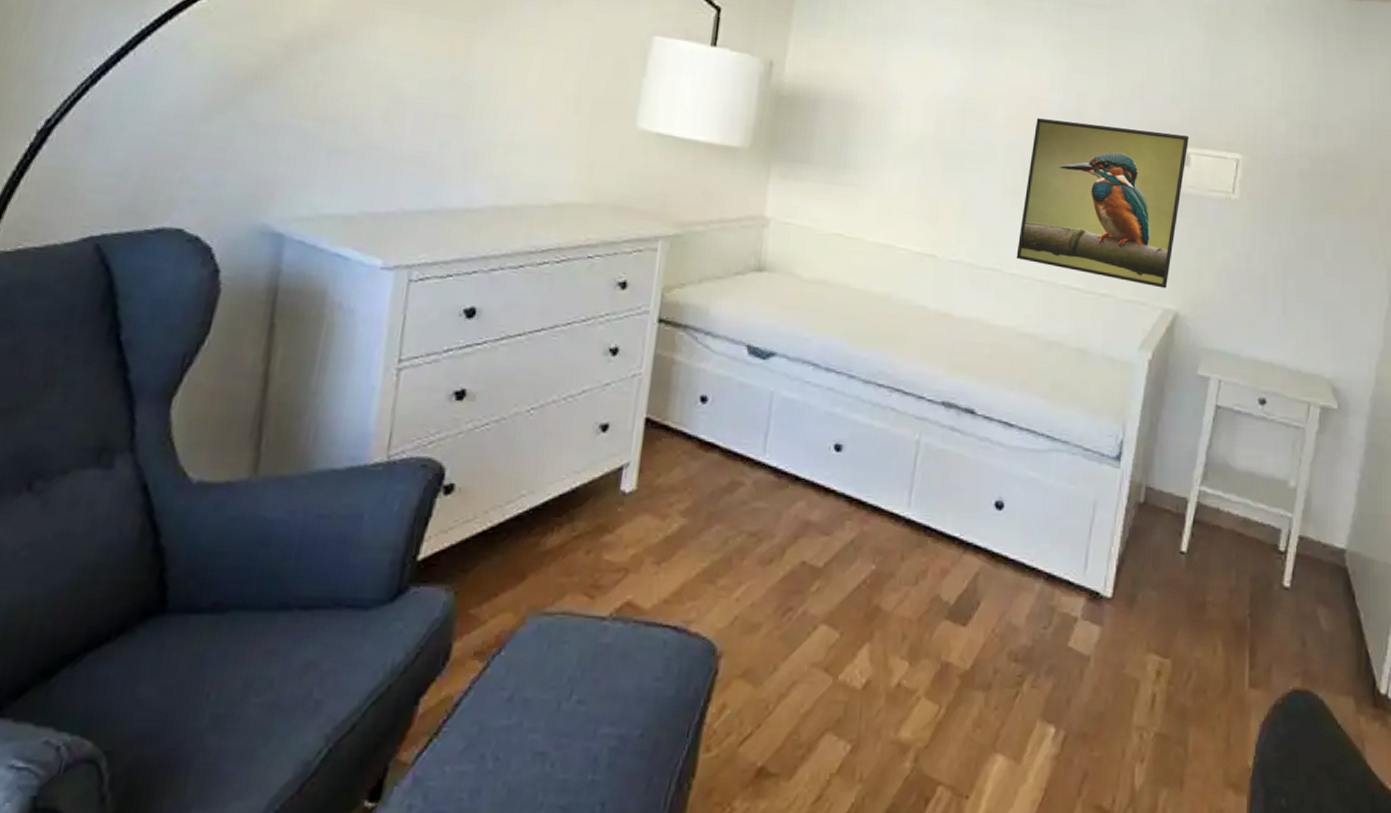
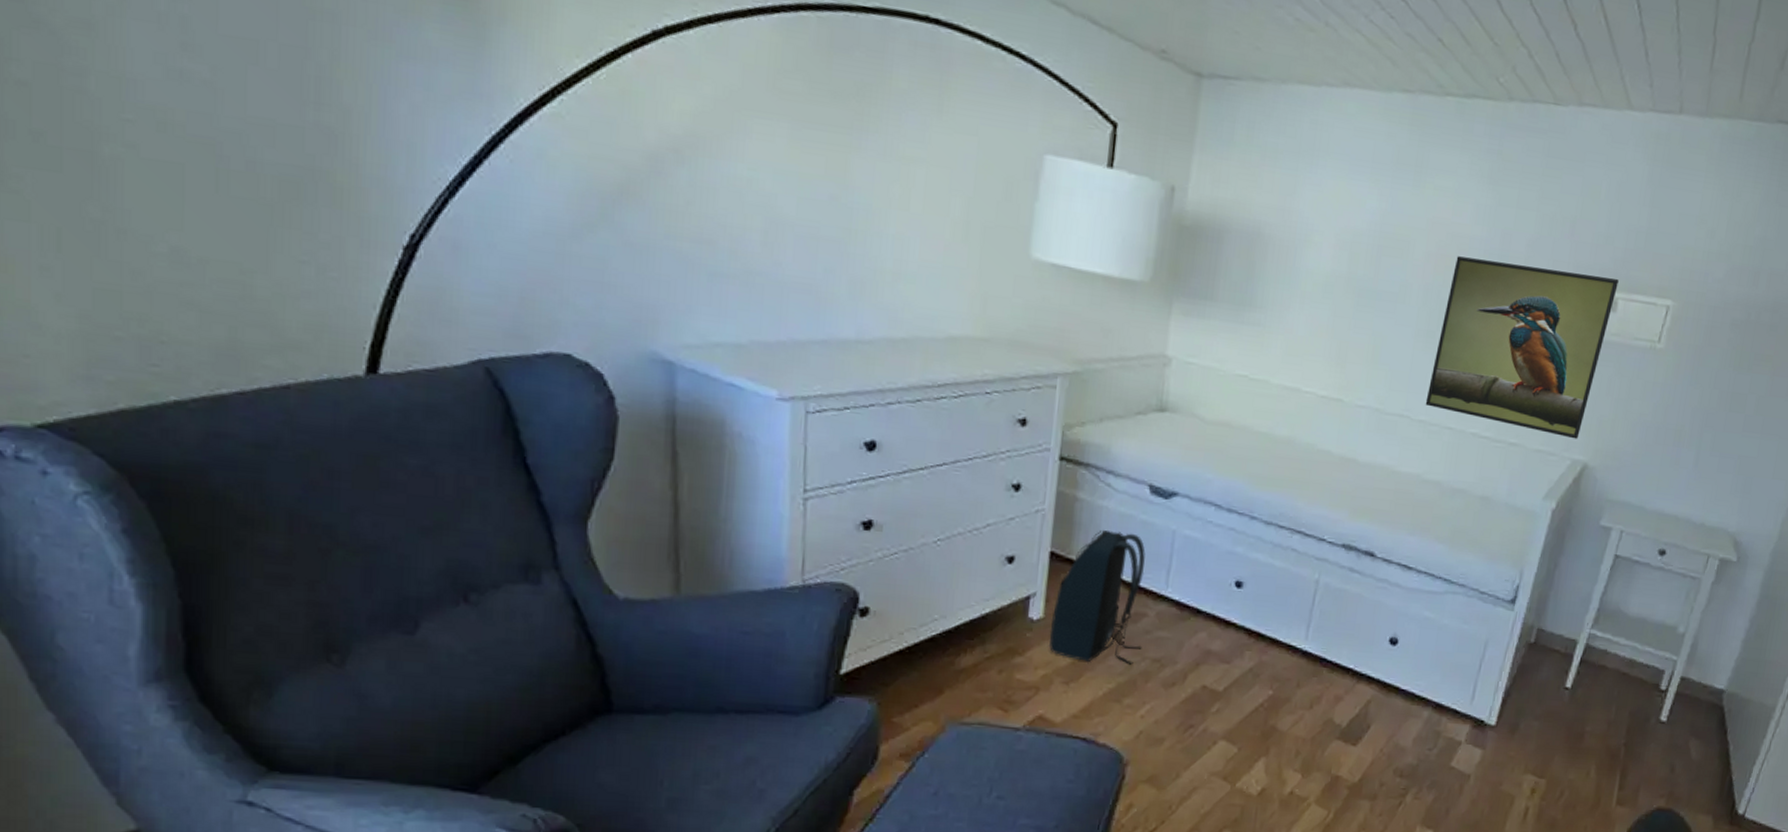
backpack: none [641,392,743,540] -> present [1049,529,1146,665]

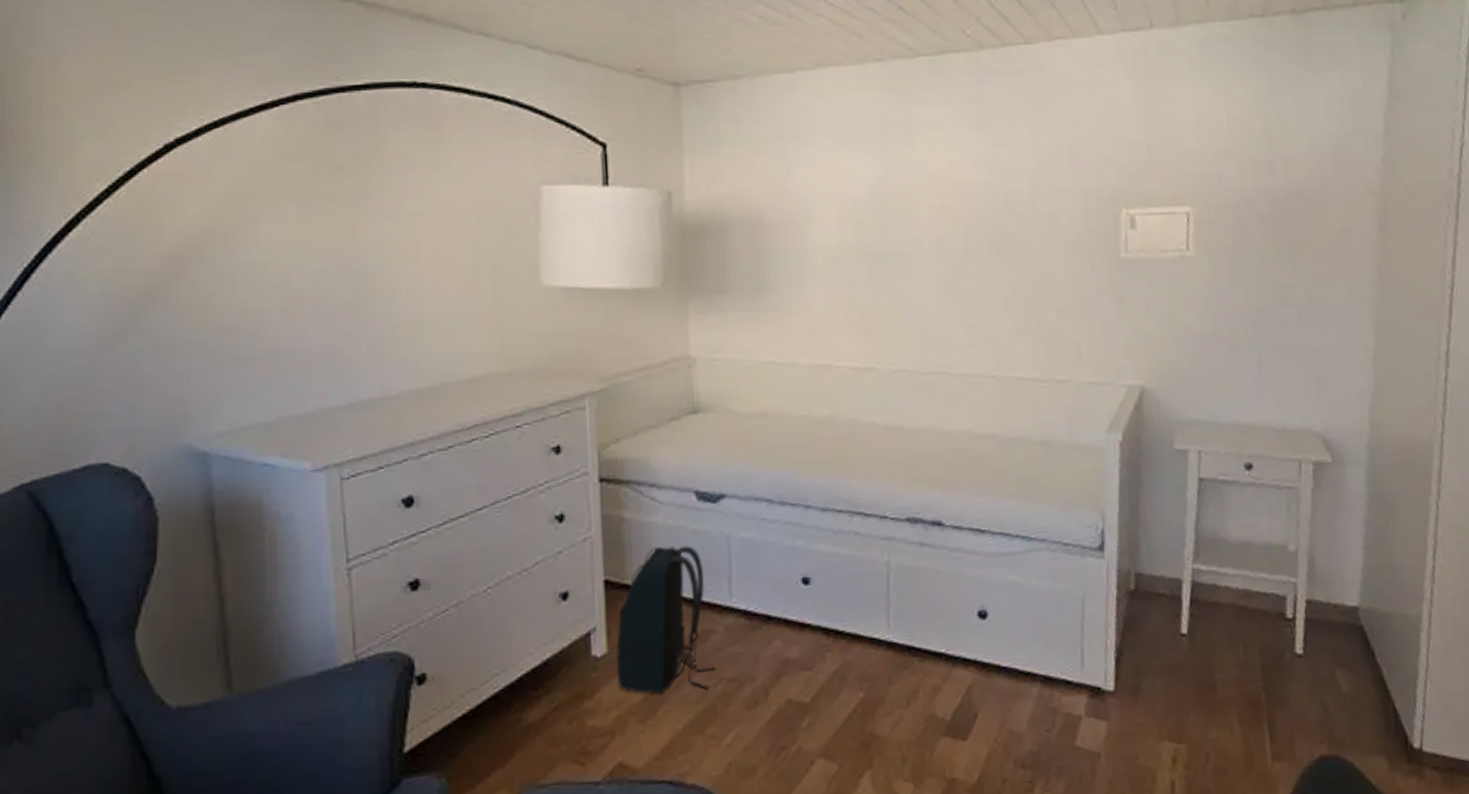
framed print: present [1425,256,1619,439] -> none [961,196,1132,364]

